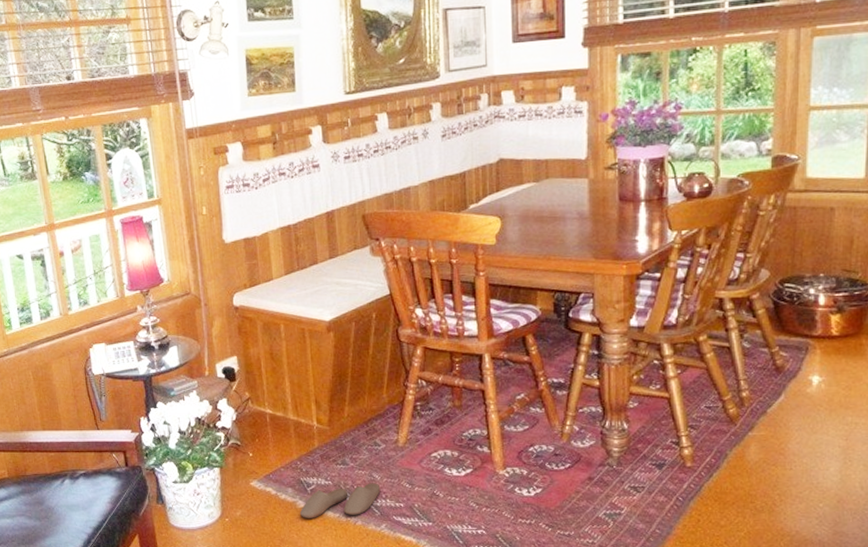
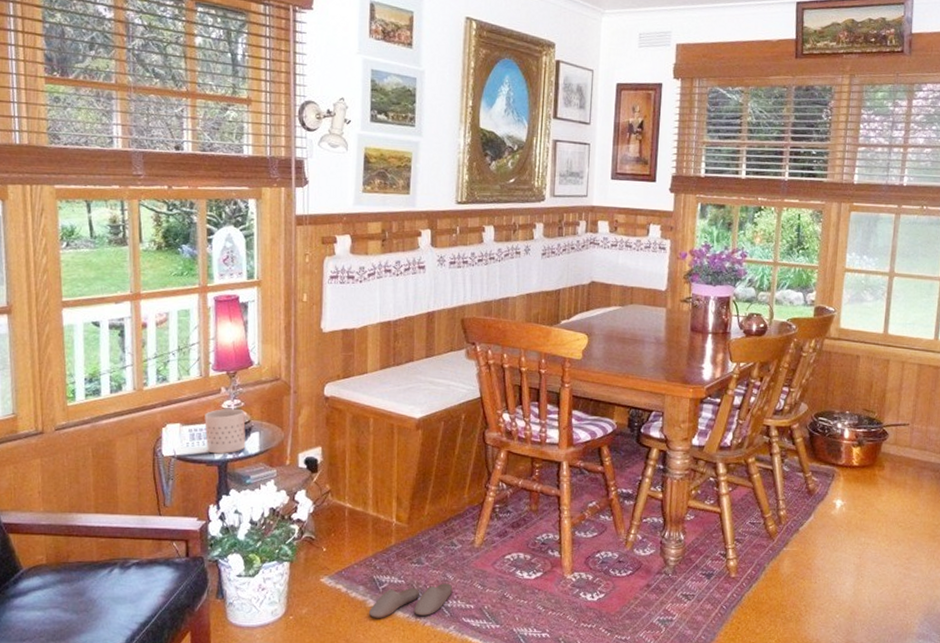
mug: none [126,325,166,370] -> present [204,408,246,454]

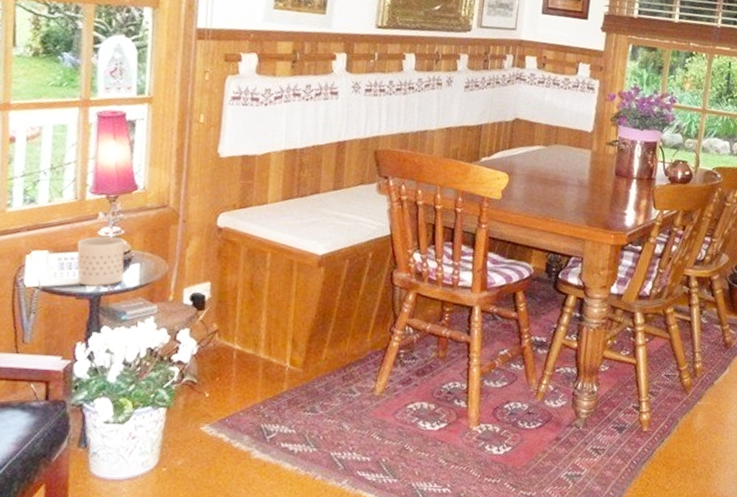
slippers: present [368,583,453,618] -> none [252,433,349,471]

